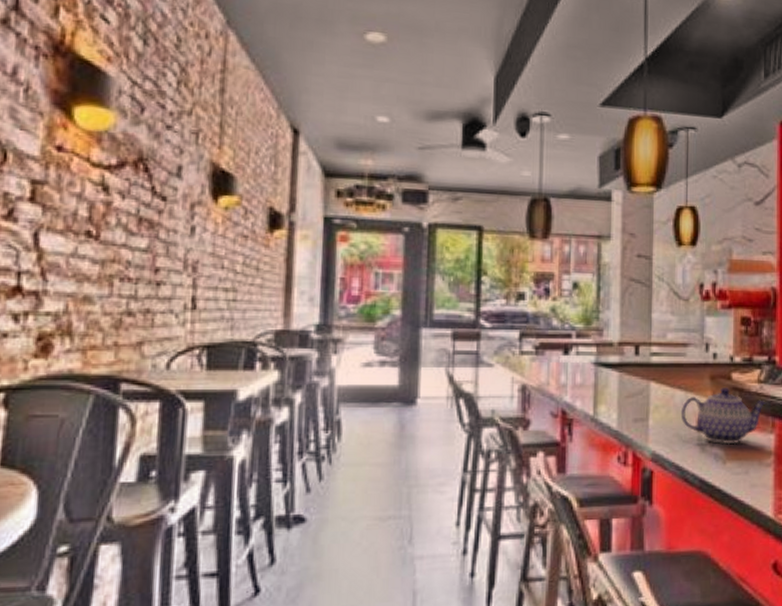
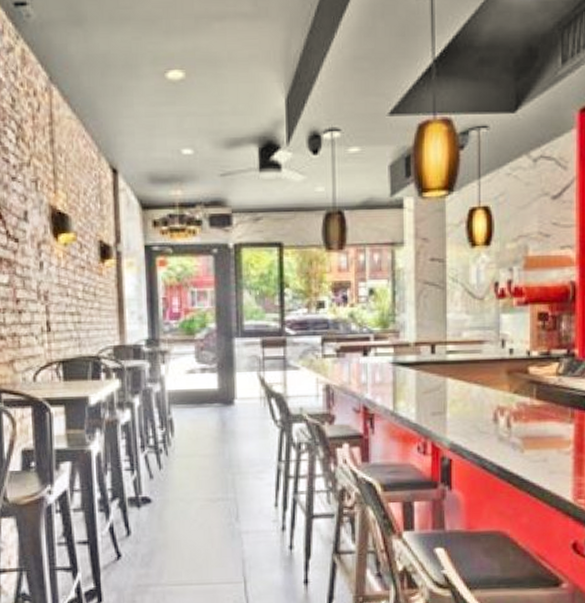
teapot: present [680,388,768,445] -> none [477,381,567,435]

